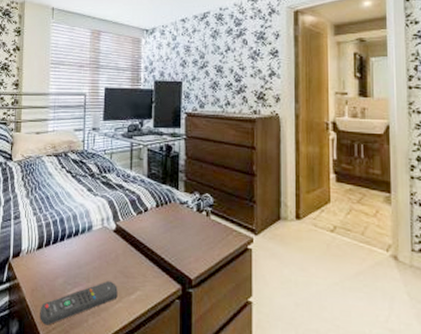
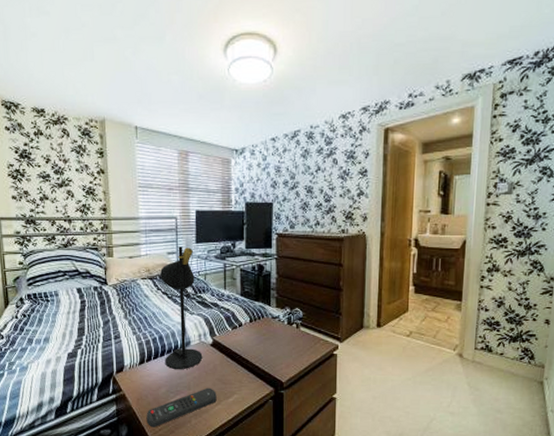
table lamp: none [64,123,105,258] -> present [160,246,203,370]

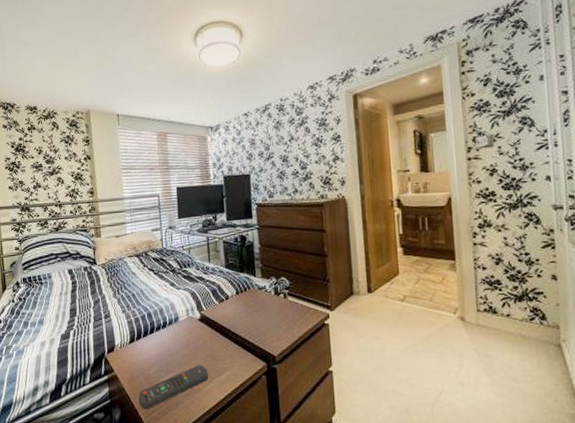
table lamp: present [160,246,203,370] -> none [146,222,192,348]

